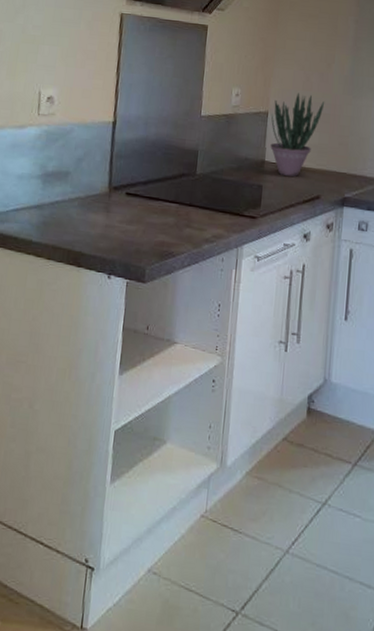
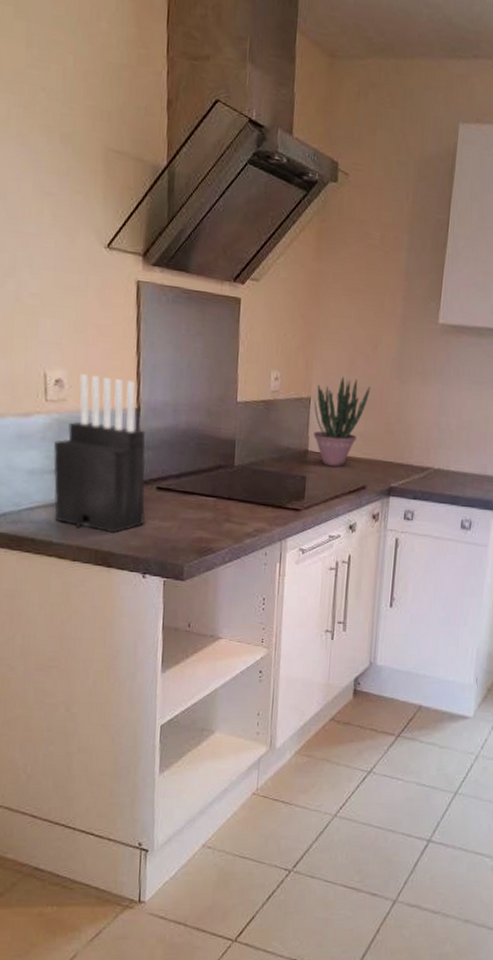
knife block: none [35,92,119,234] -> present [53,374,146,533]

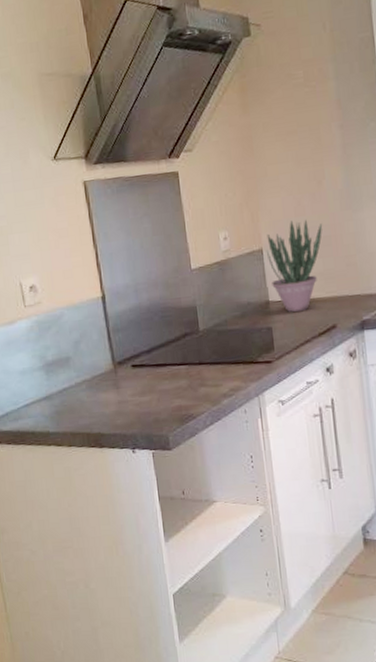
knife block: present [53,374,146,533] -> none [37,272,126,416]

